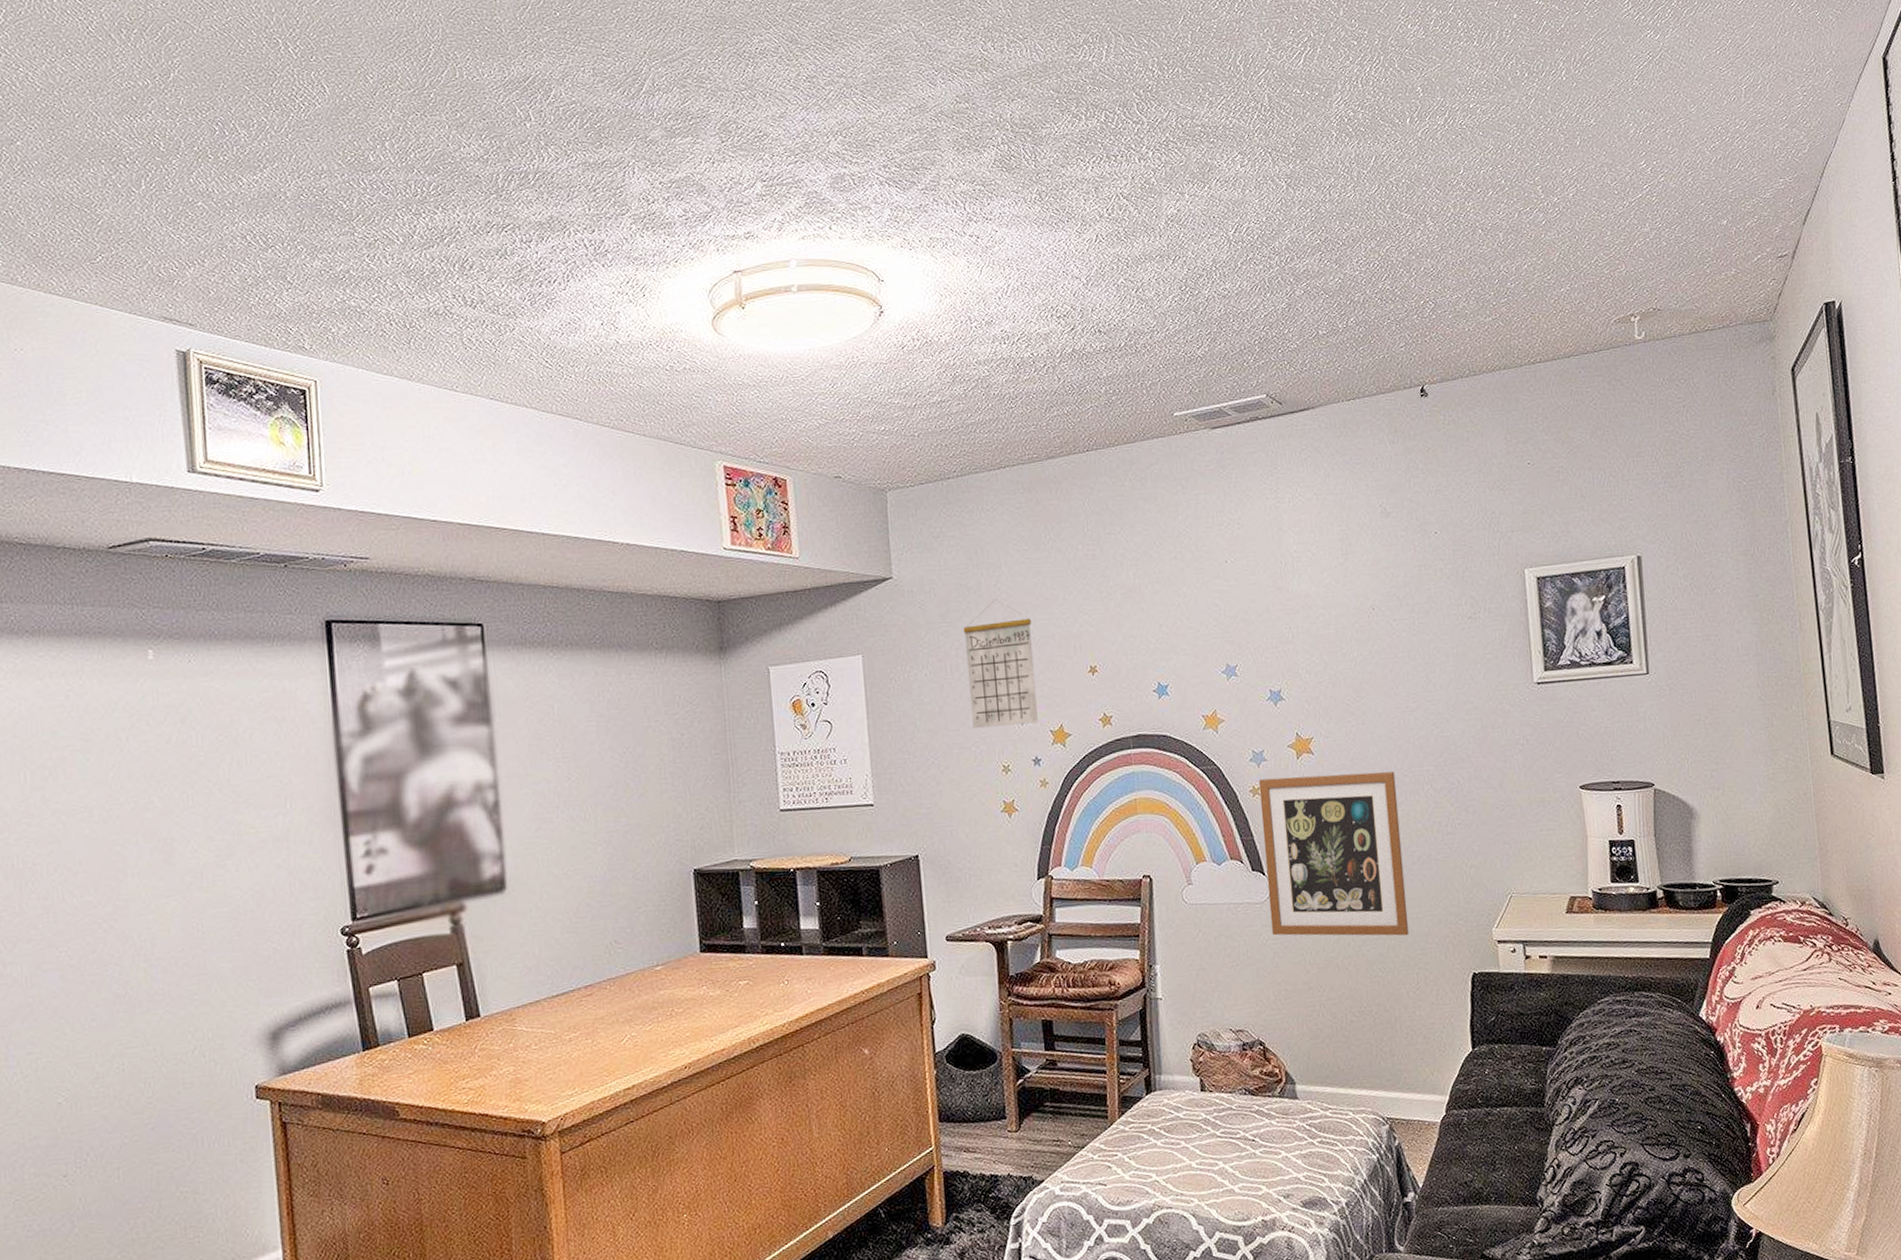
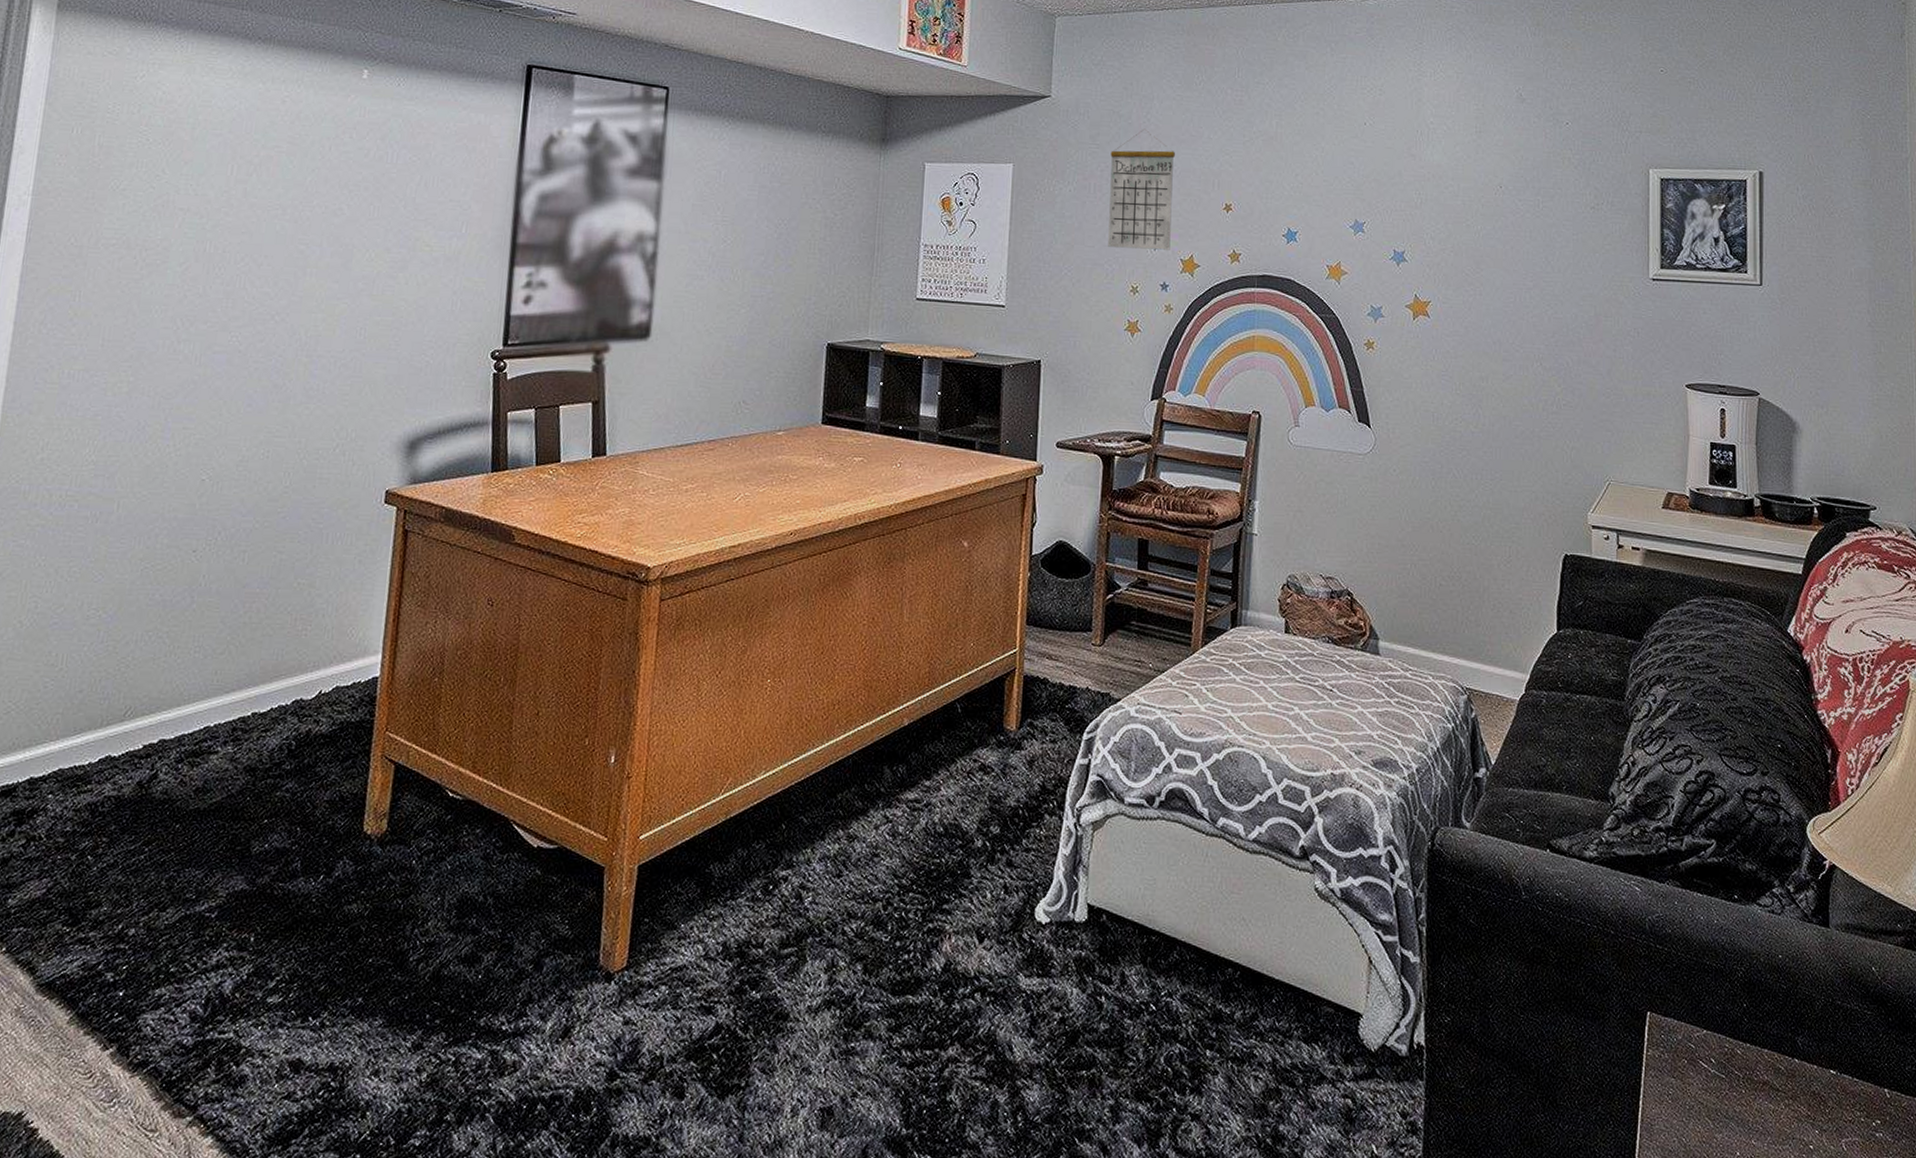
wall art: present [1258,772,1409,936] -> none [1371,334,1506,508]

